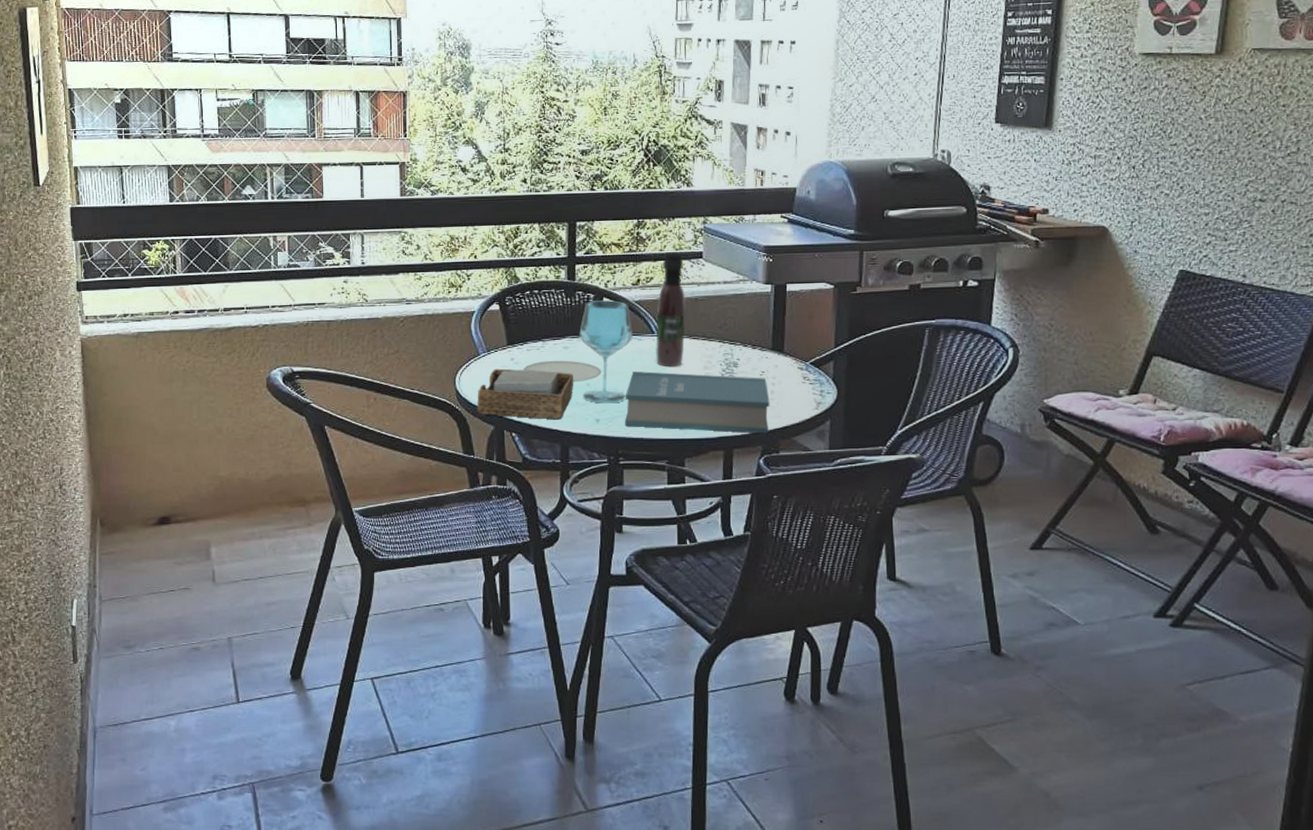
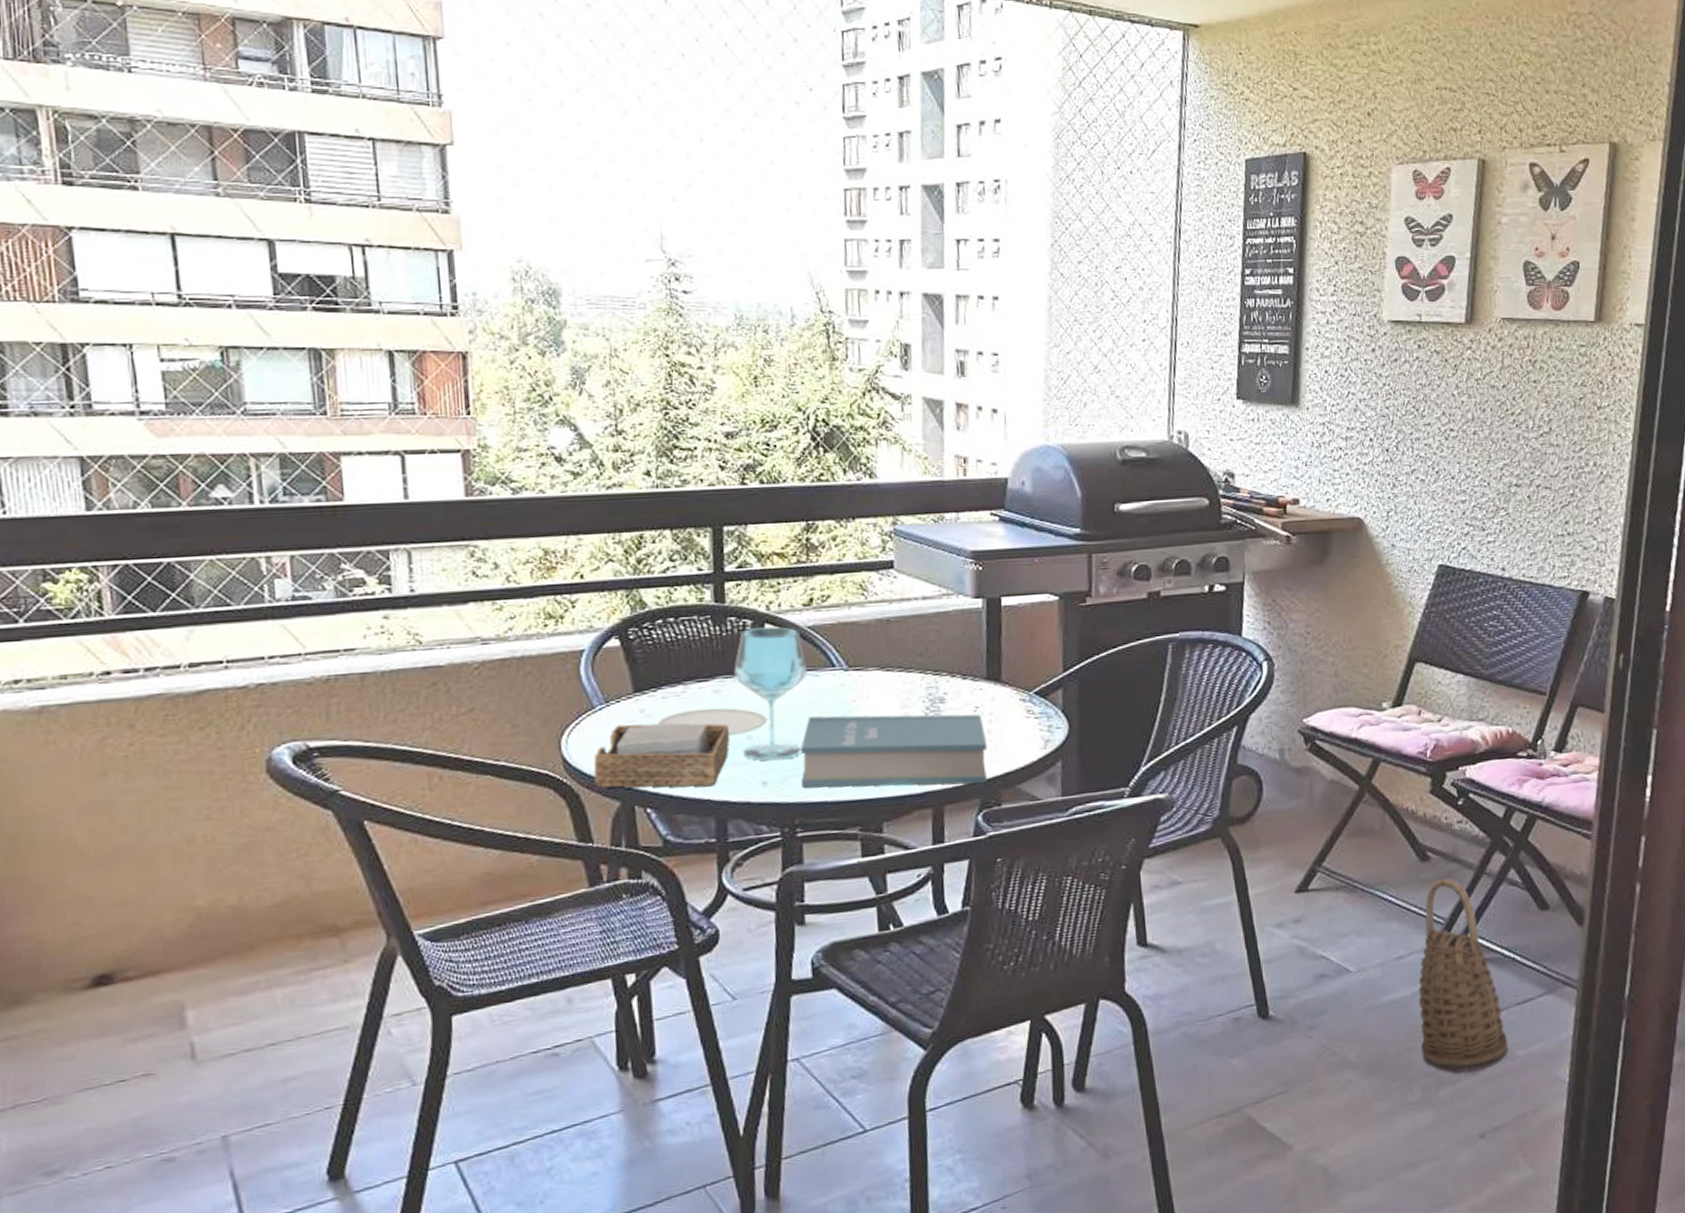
wine bottle: present [655,252,685,368] -> none [837,561,876,709]
basket: none [1143,551,1232,729] -> present [1418,877,1509,1074]

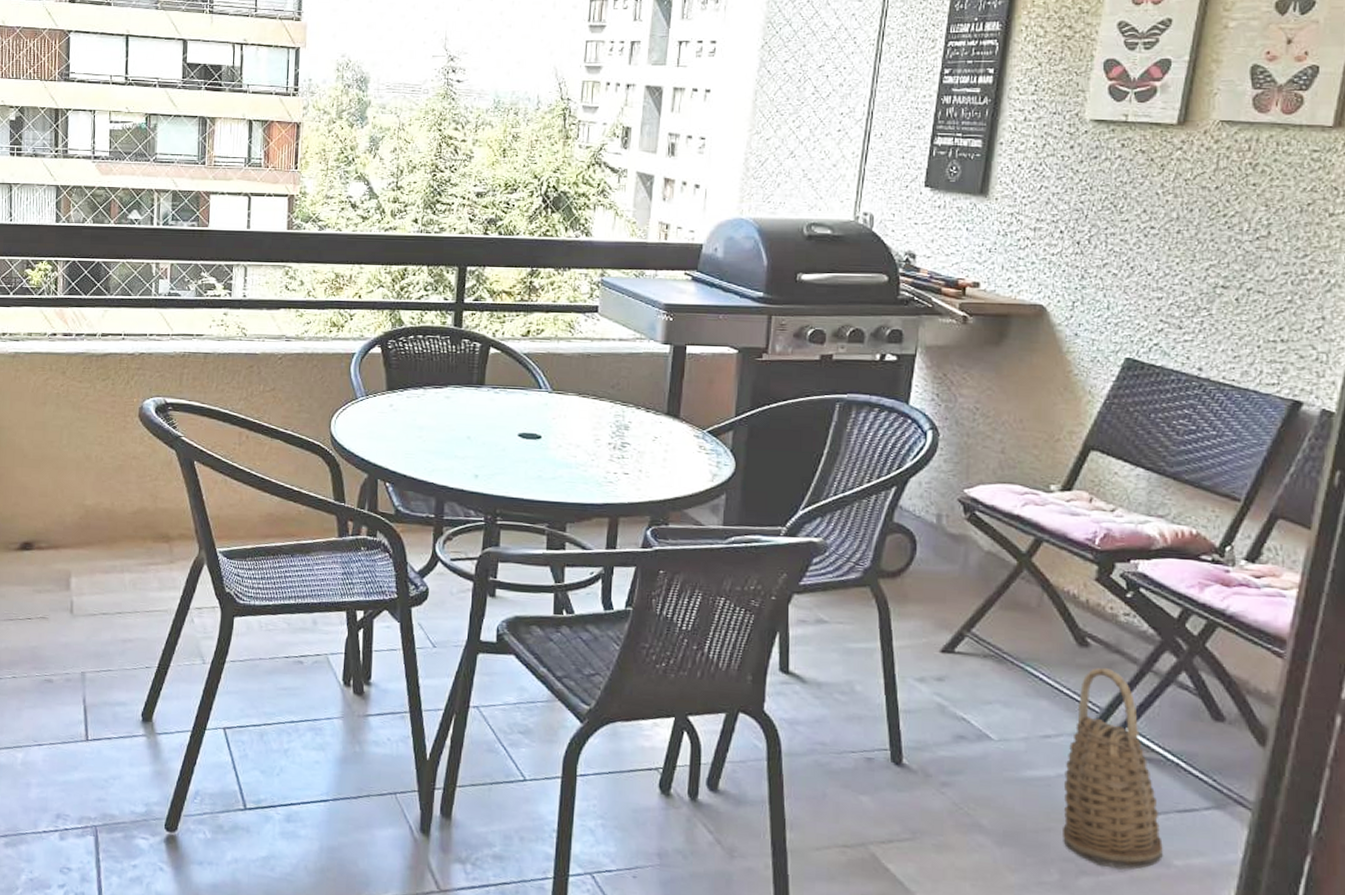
napkin holder: present [594,722,731,788] -> none [351,414,455,473]
plate: present [658,707,767,736] -> none [402,409,484,435]
wine glass: present [734,626,807,761] -> none [462,350,519,460]
book: present [800,714,988,788] -> none [504,427,662,504]

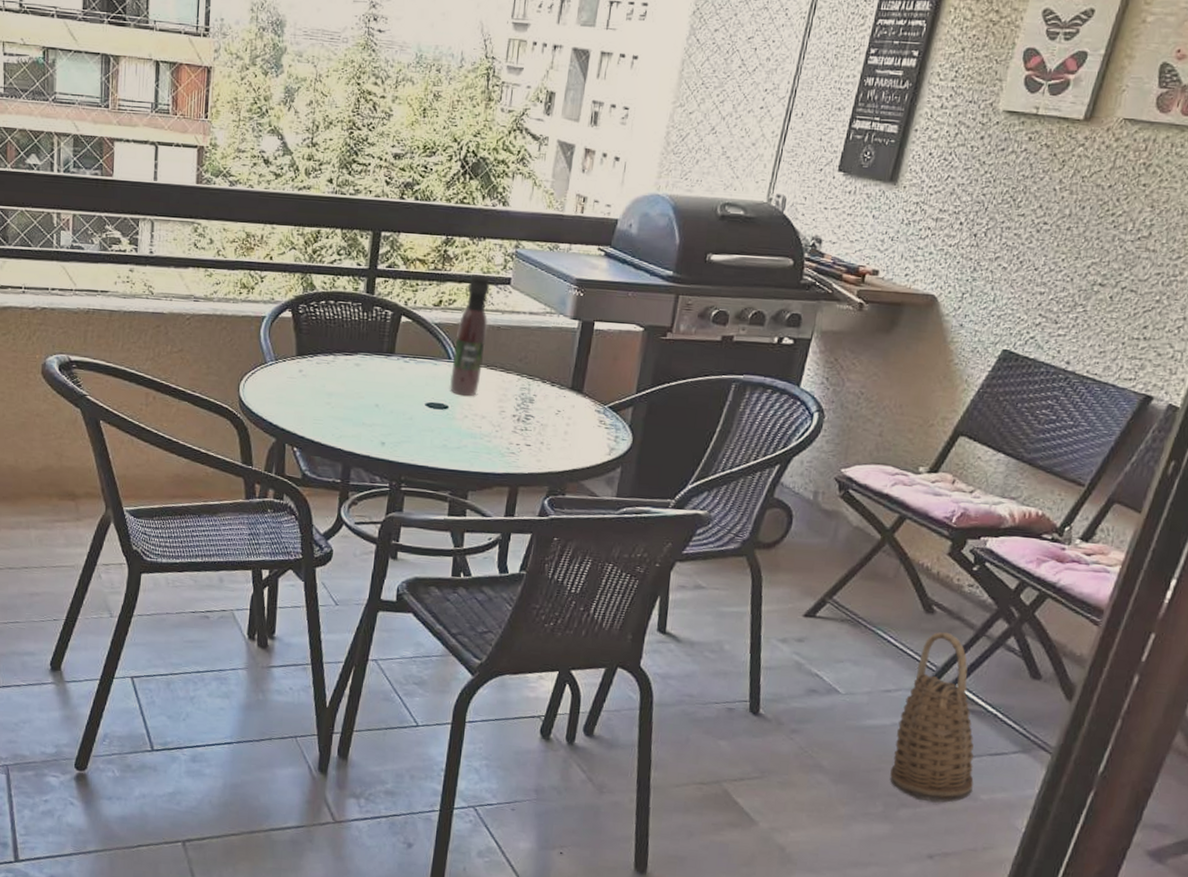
wine bottle: none [541,304,577,426] -> present [449,274,490,397]

